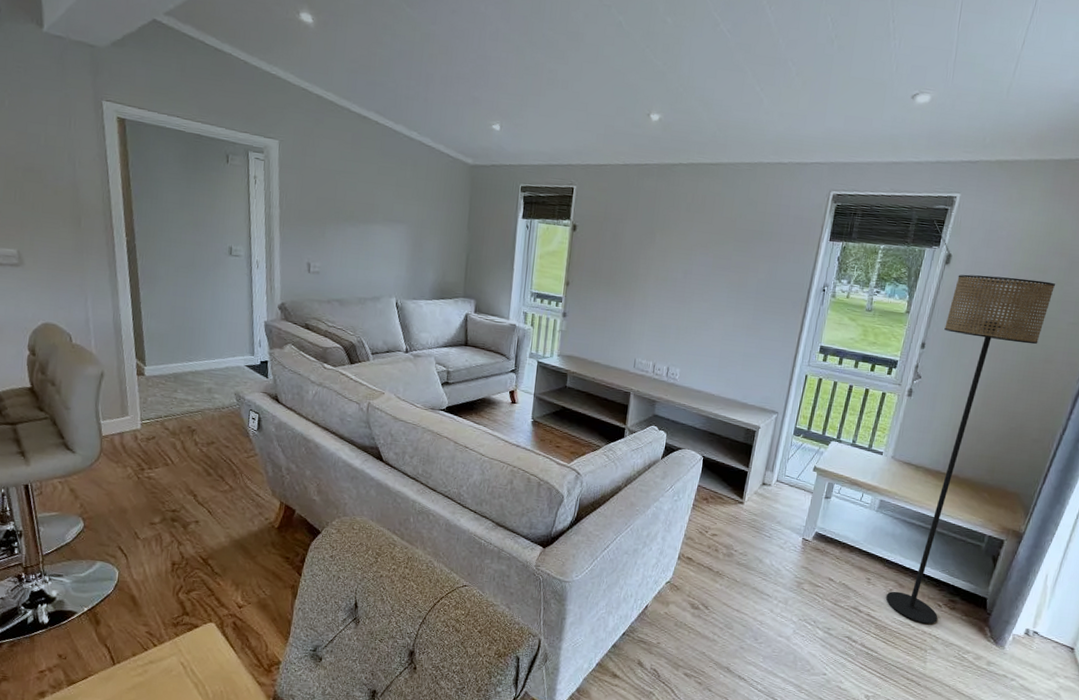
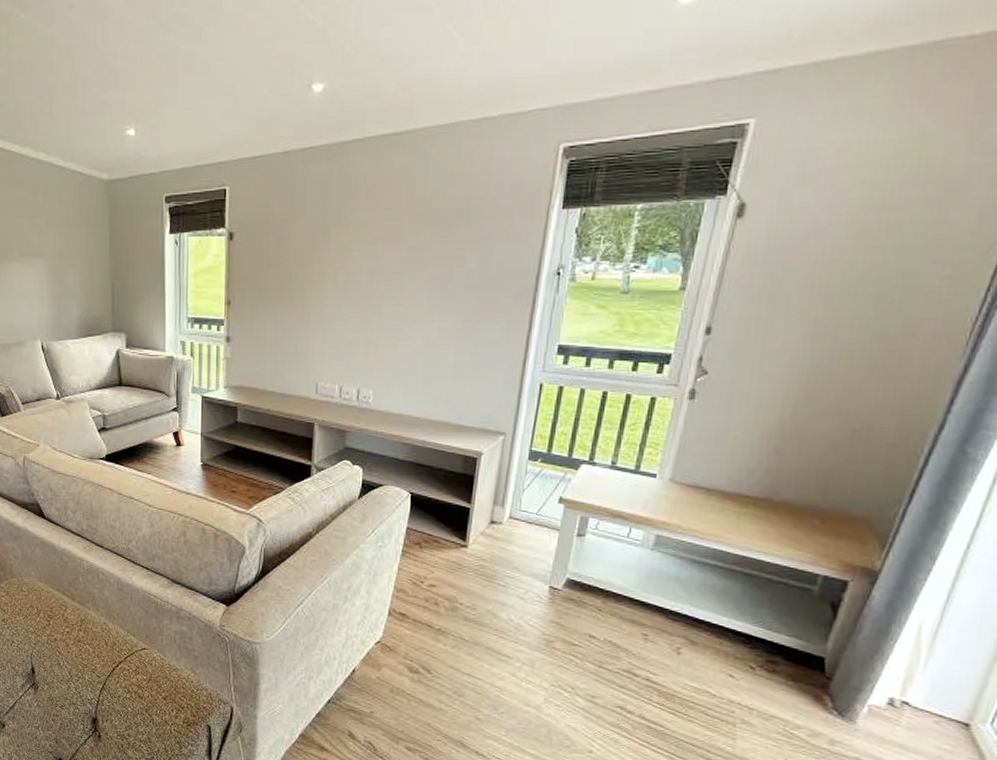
floor lamp: present [885,274,1055,624] -> none [671,222,917,691]

